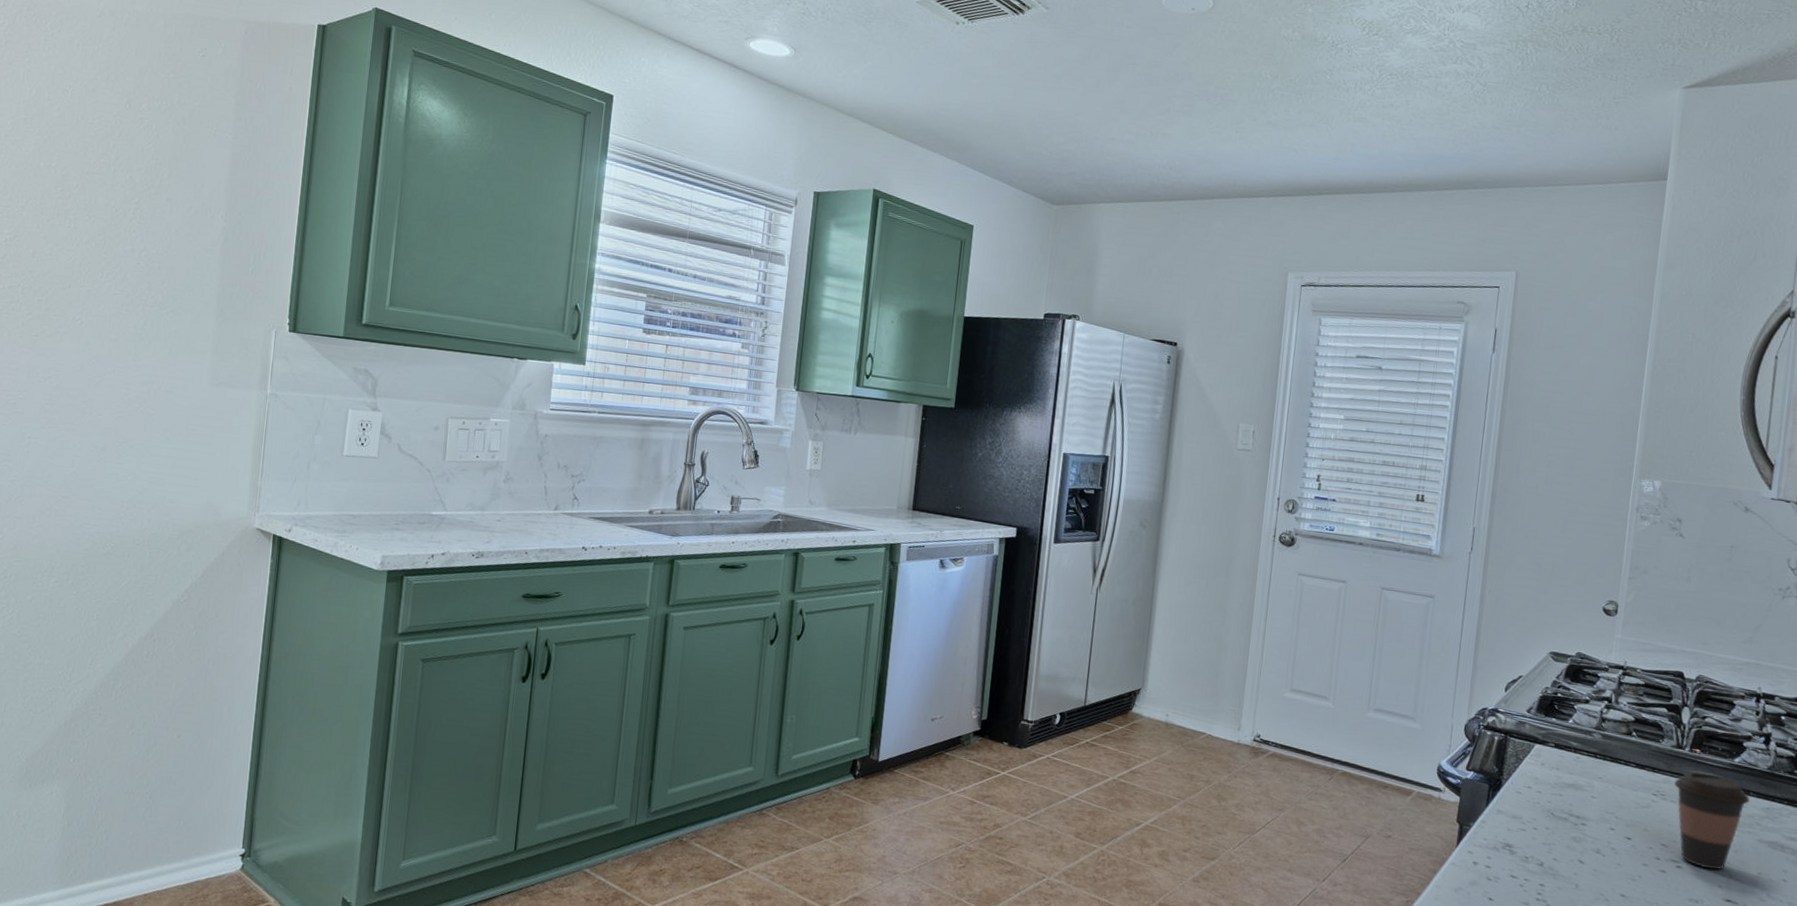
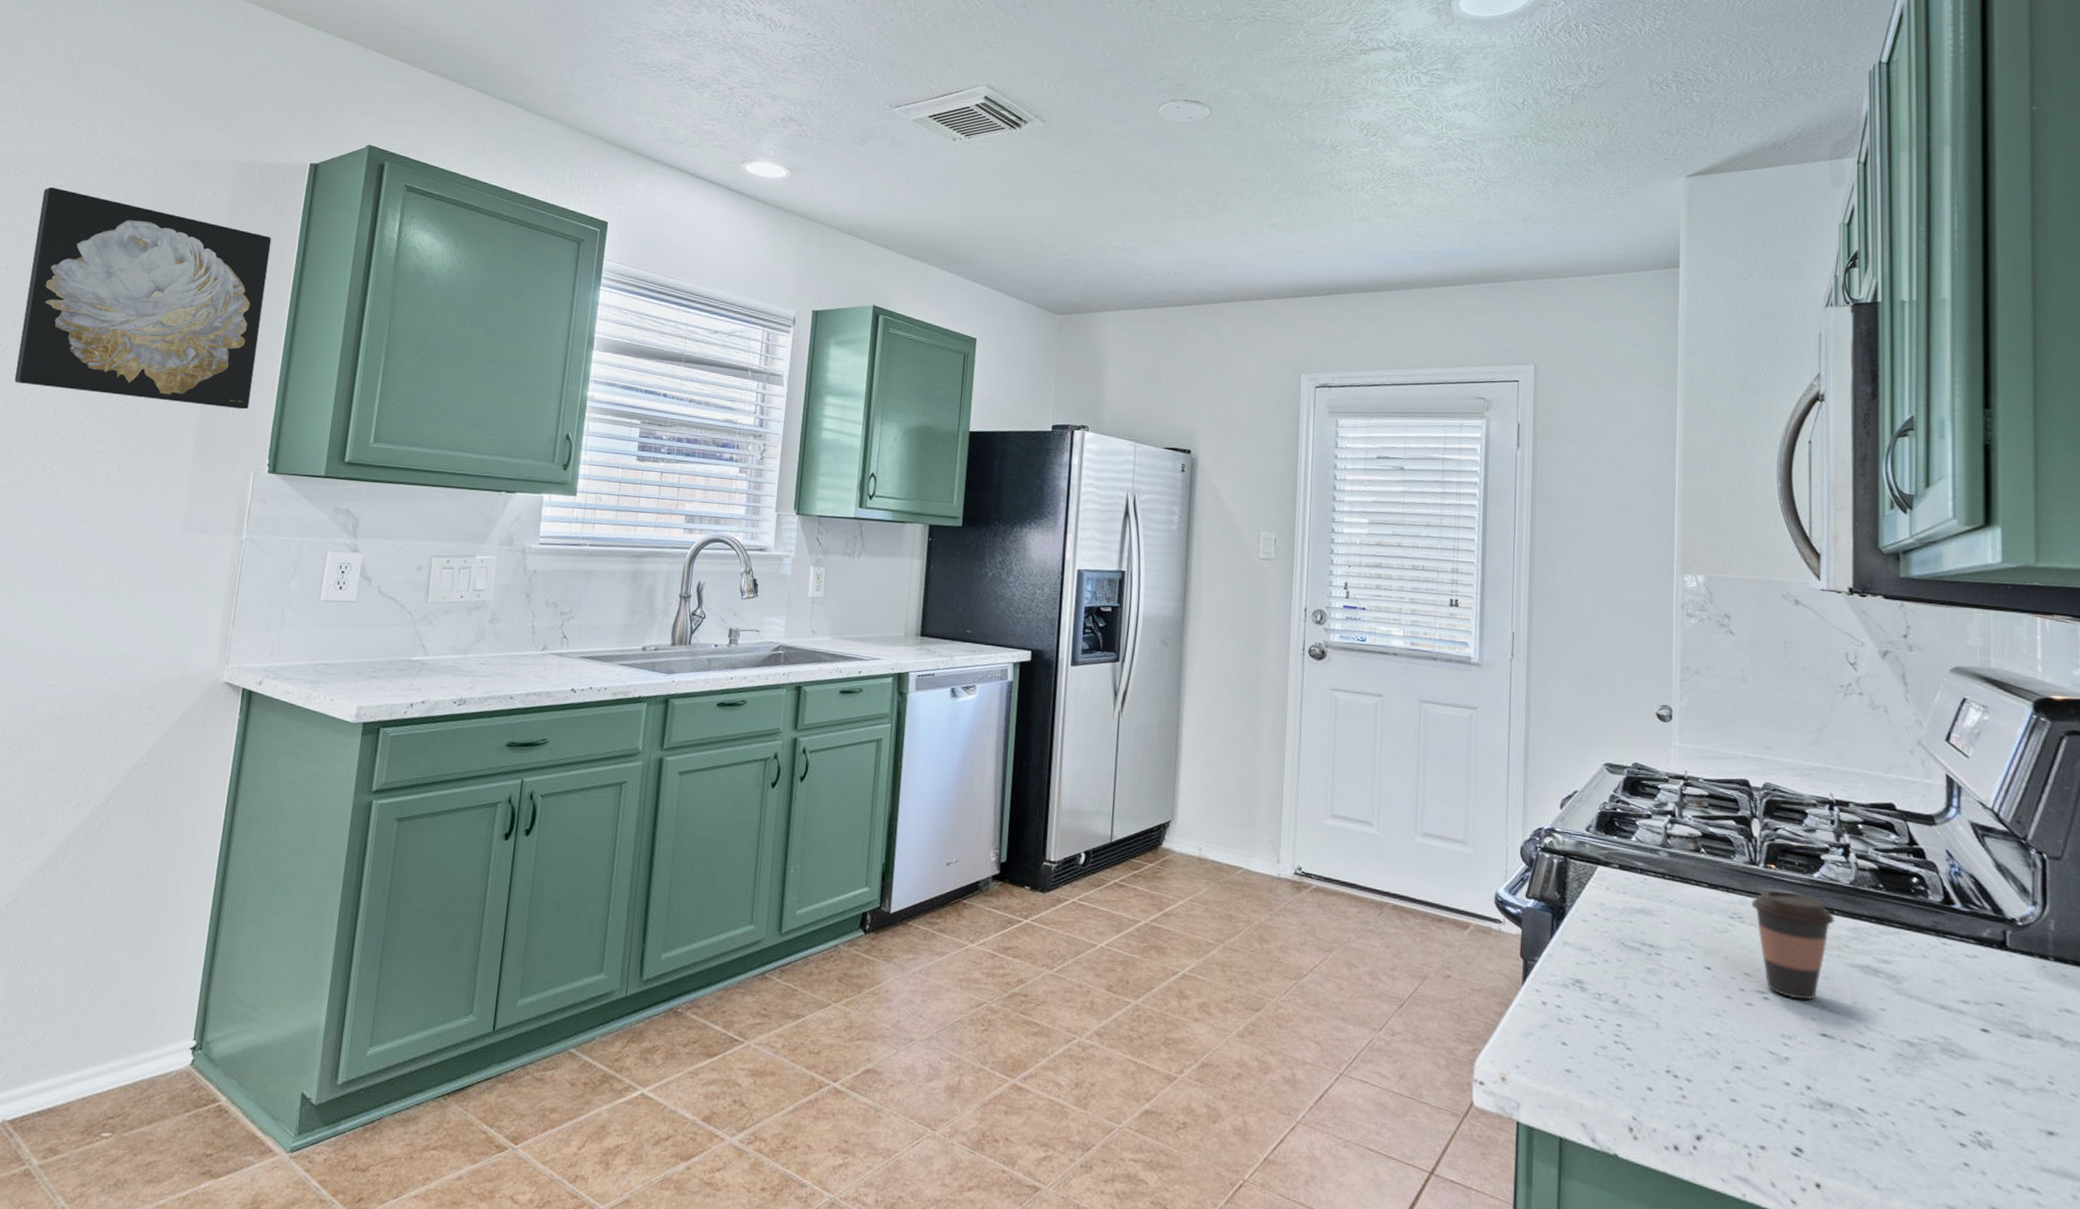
wall art: none [39,39,283,269] -> present [14,187,272,410]

